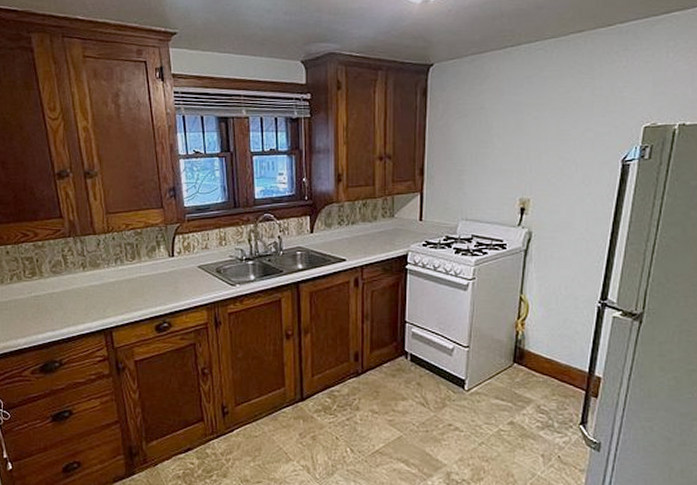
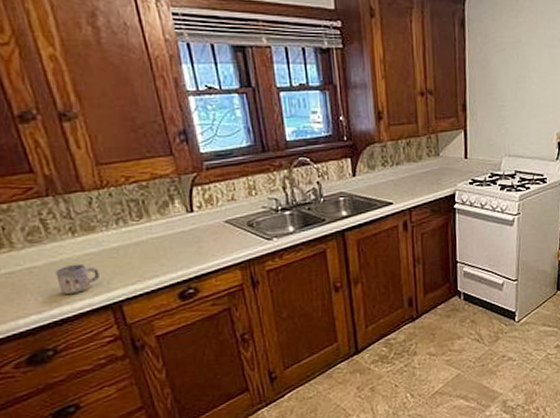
mug: none [68,293,98,318] -> present [55,263,99,295]

